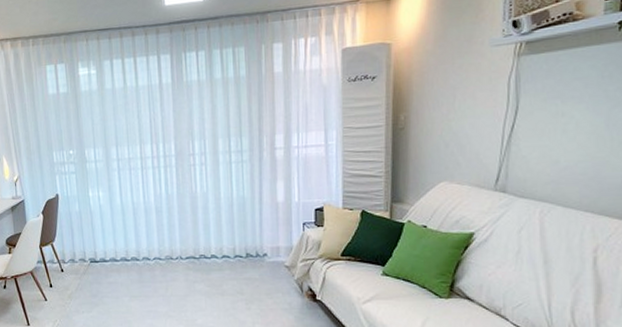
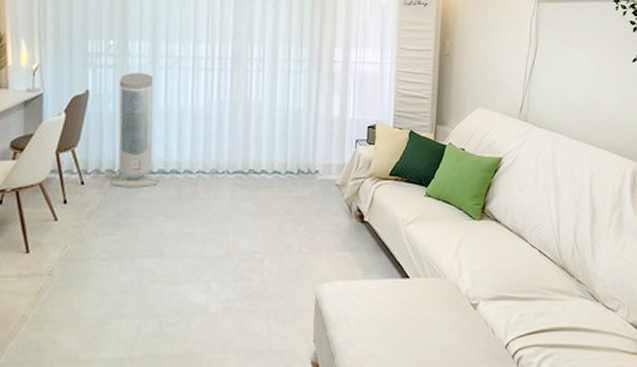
air purifier: none [81,176,122,273] -> present [110,73,159,187]

